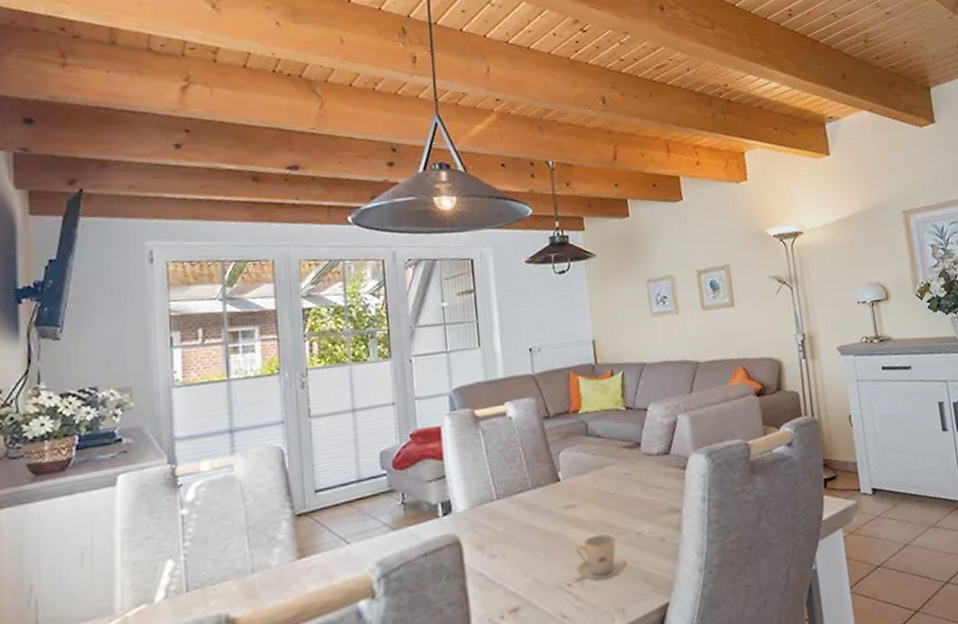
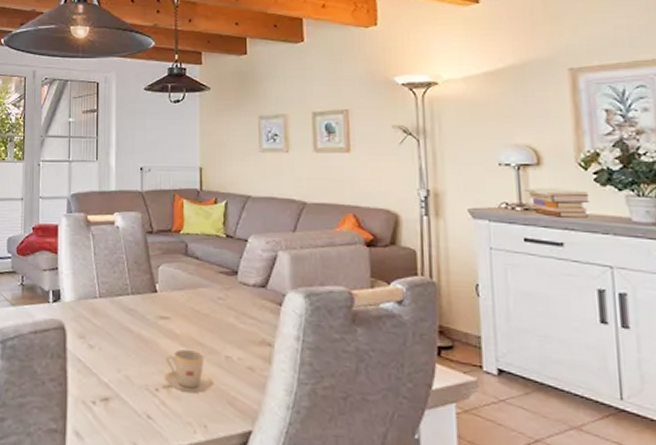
books: none [877,317,927,345] -> present [522,187,590,218]

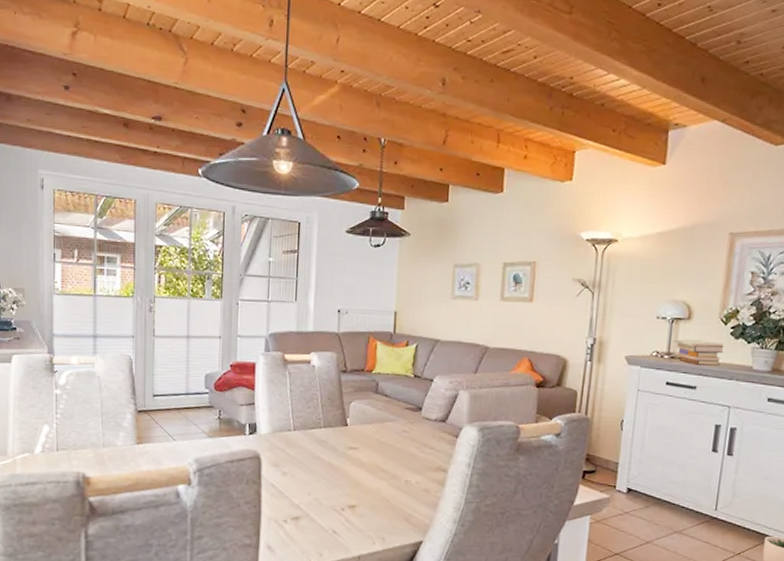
teacup: present [164,349,214,394] -> none [350,474,393,512]

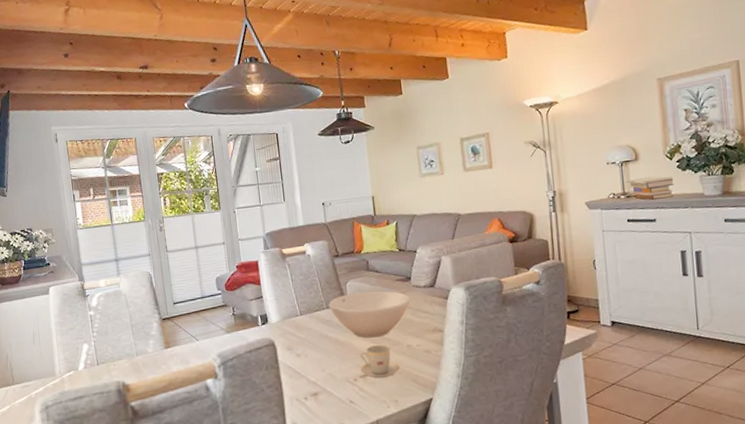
bowl: none [327,415,418,467] -> present [328,291,411,338]
teacup: none [350,474,393,512] -> present [359,344,400,378]

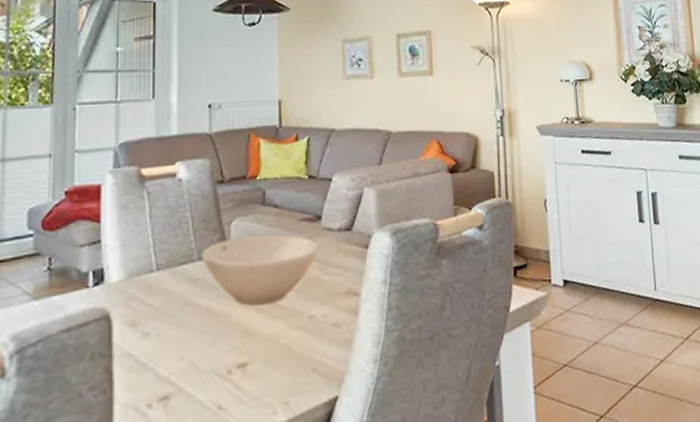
teacup: present [359,344,400,378] -> none [238,315,296,368]
books: present [625,176,674,200] -> none [579,100,629,128]

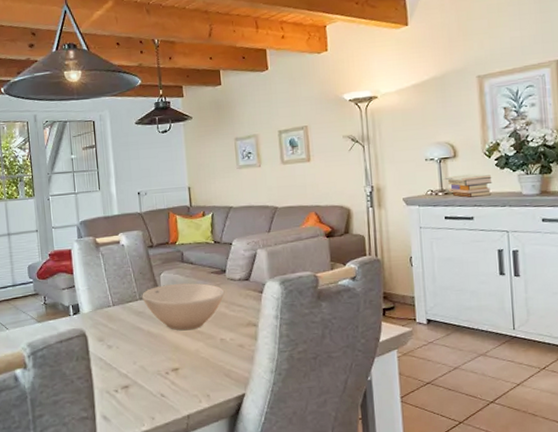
books: none [579,100,629,128] -> present [443,173,493,198]

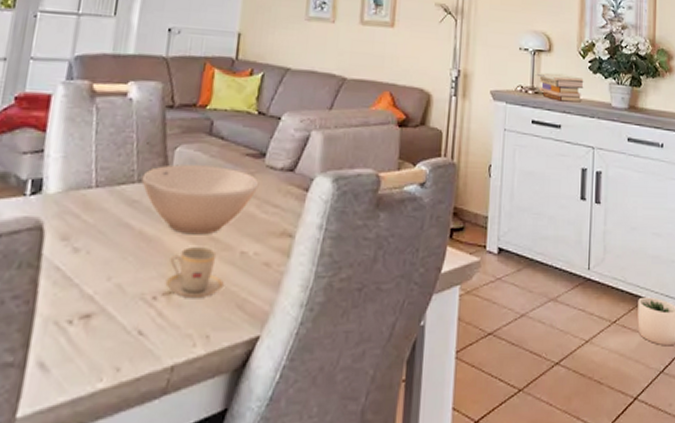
teacup: none [172,337,213,372] -> present [165,246,224,299]

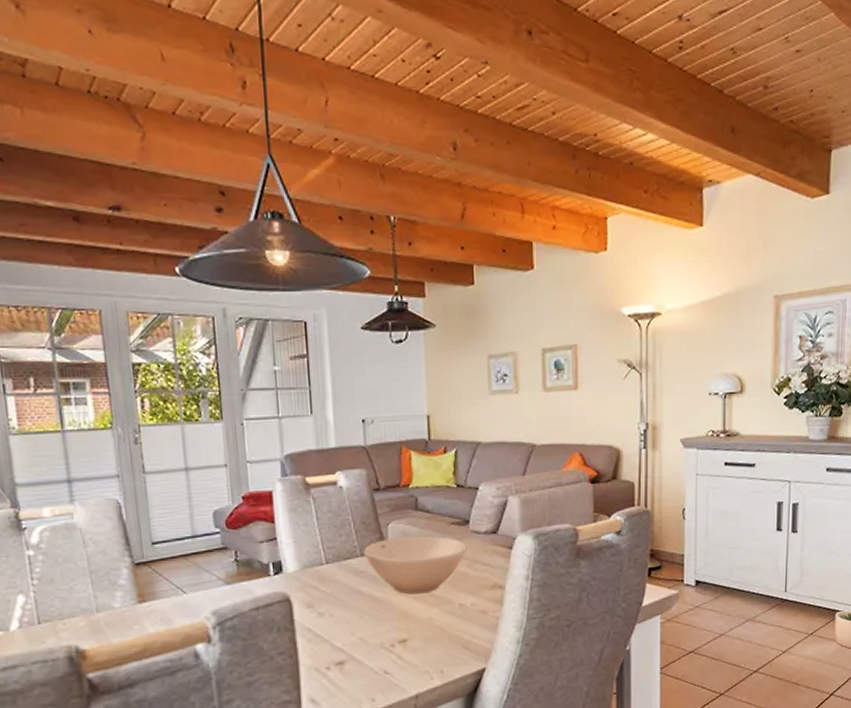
teacup: present [165,246,224,299] -> none [399,602,449,644]
books: present [535,71,584,103] -> none [727,413,779,441]

